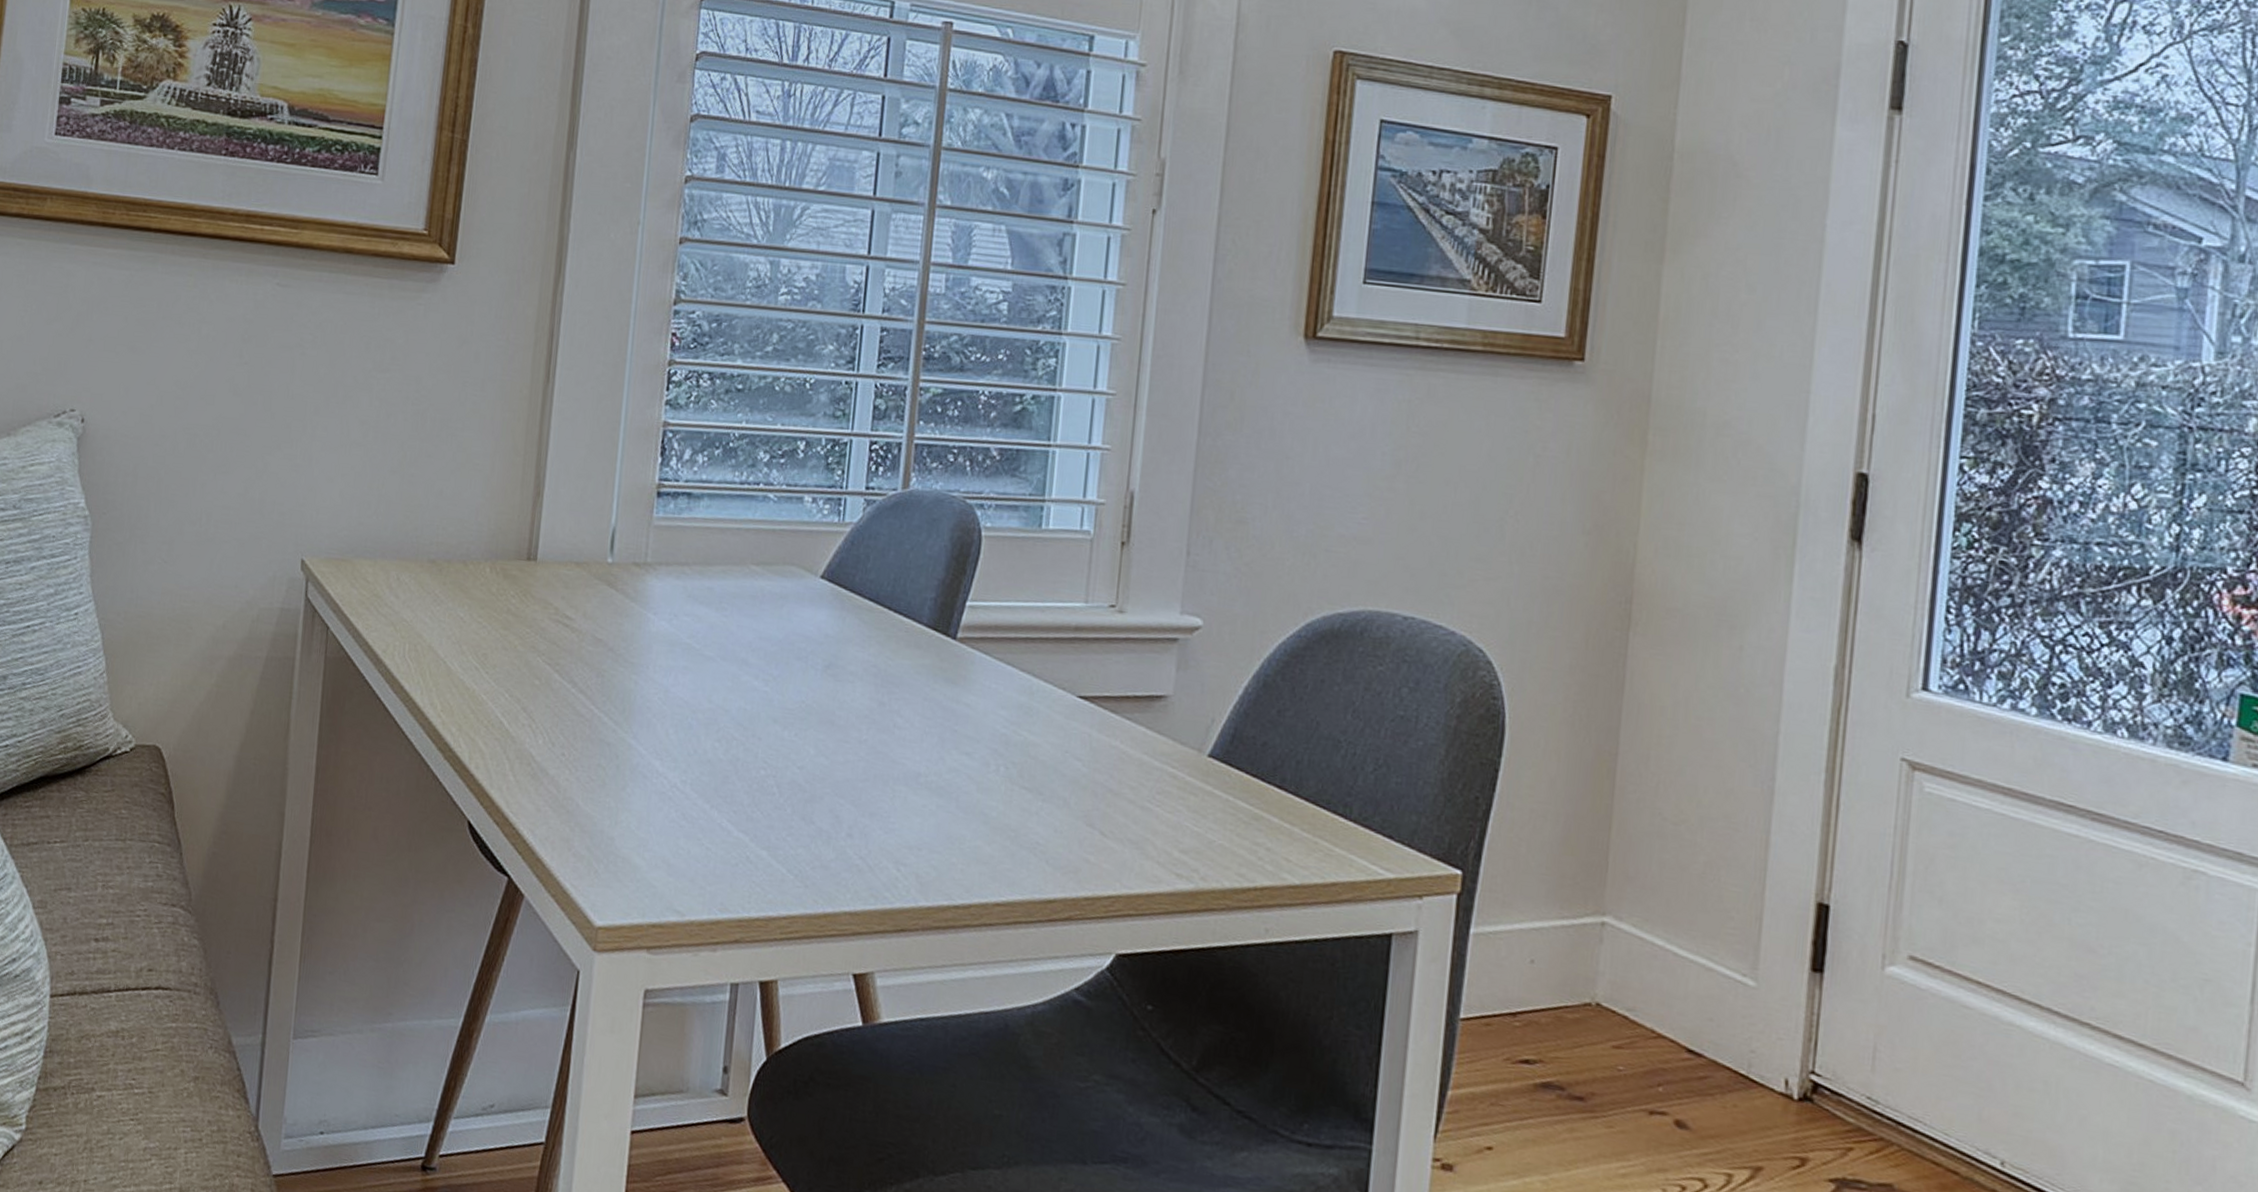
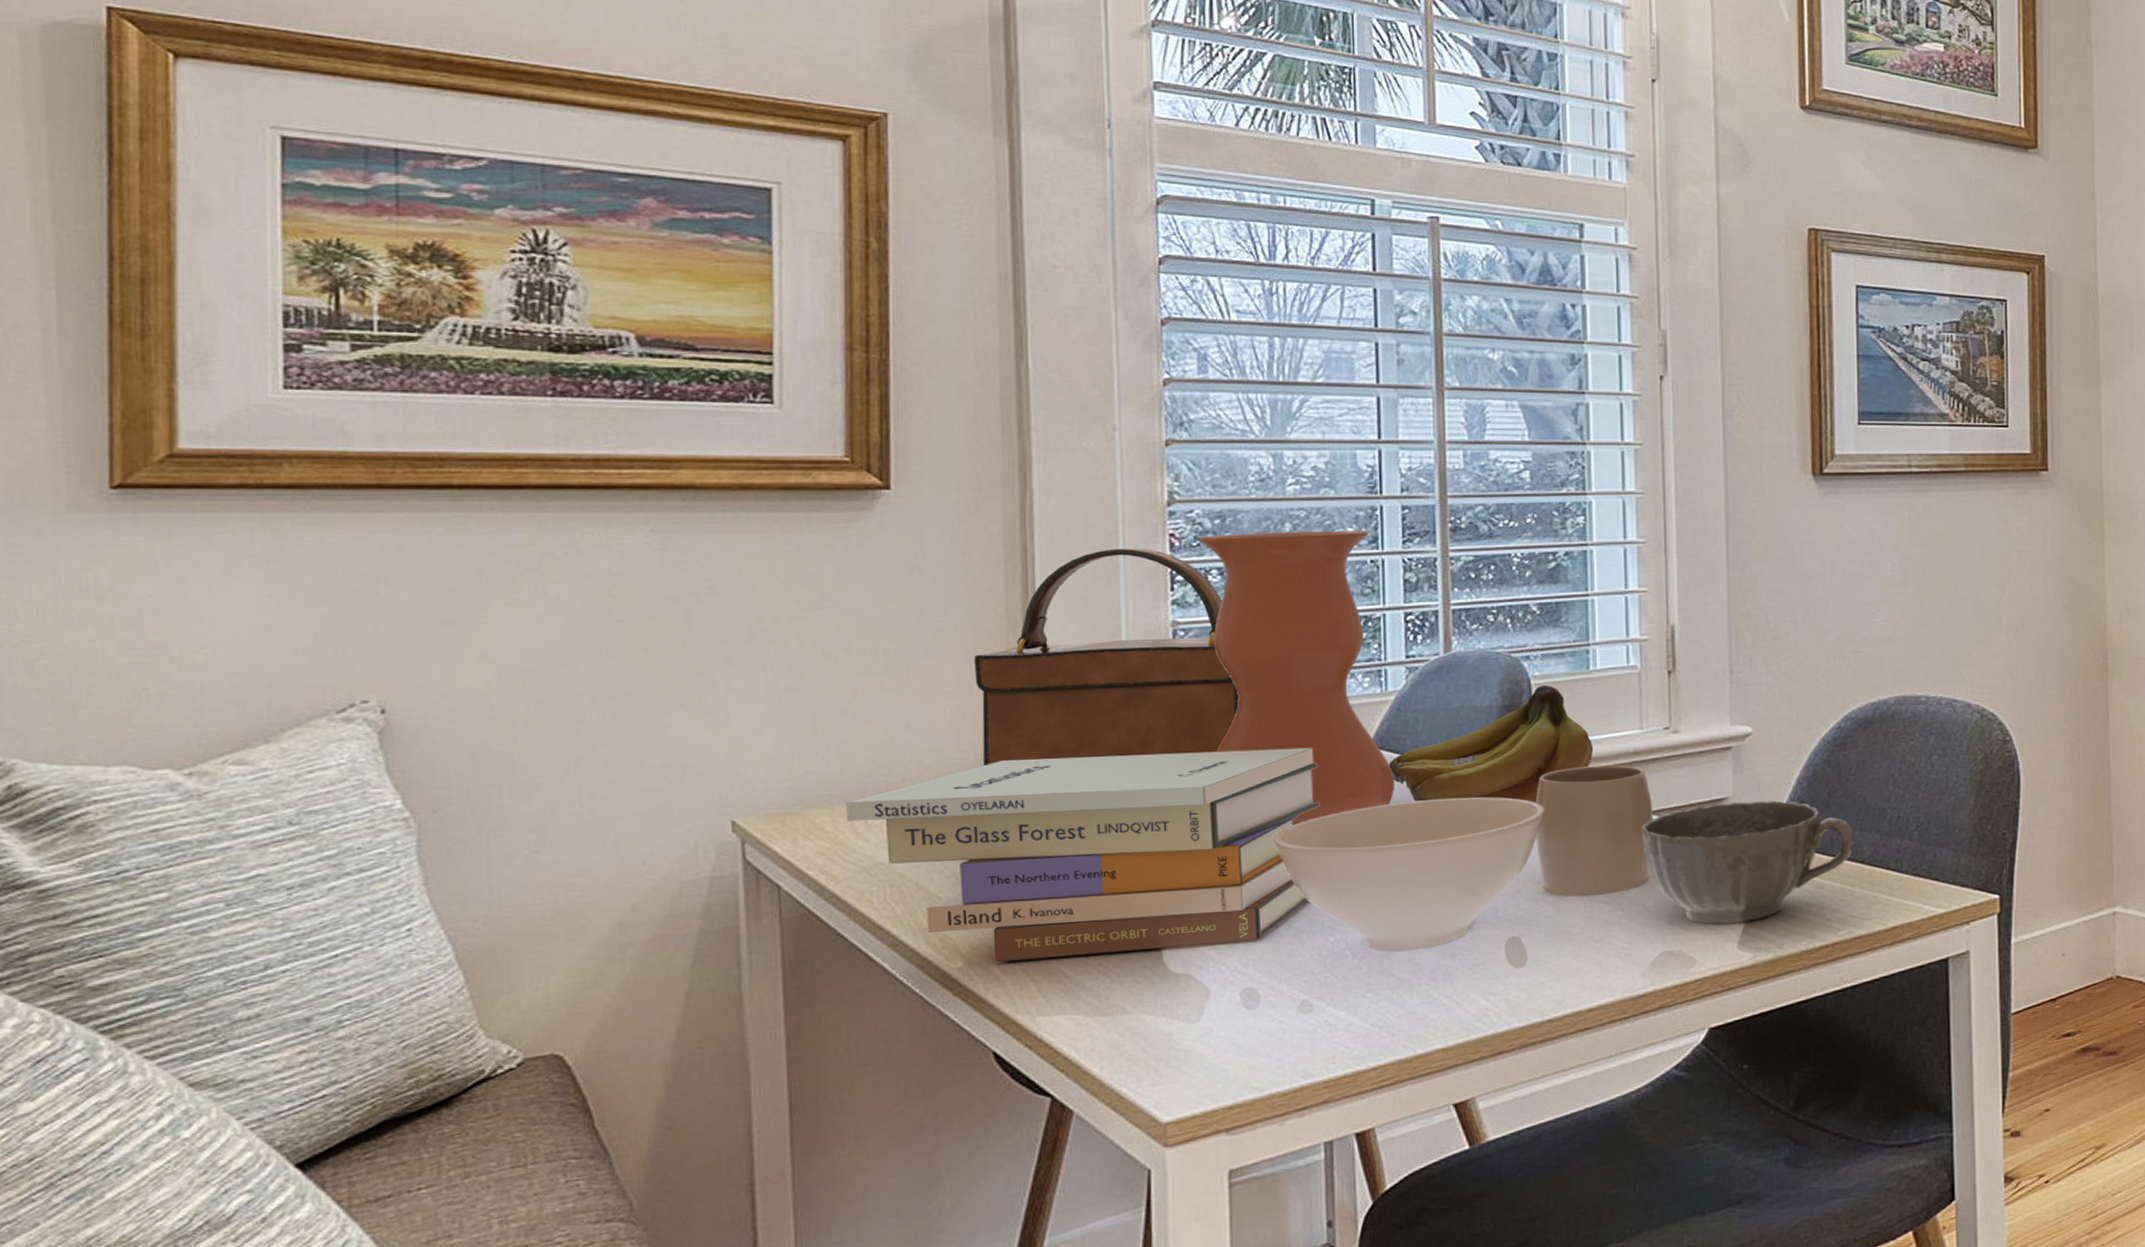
books: none [384,538,772,760] -> present [846,747,1320,962]
handbag: none [494,342,712,561] -> present [973,547,1239,767]
vase: none [685,338,849,648] -> present [1196,530,1395,826]
bowl: none [723,640,979,802] -> present [1272,797,1545,952]
fruit: none [836,538,1035,666] -> present [1388,684,1594,803]
mug: none [965,633,1088,780] -> present [1535,765,1654,896]
teacup: none [1072,700,1302,842] -> present [1642,800,1855,924]

